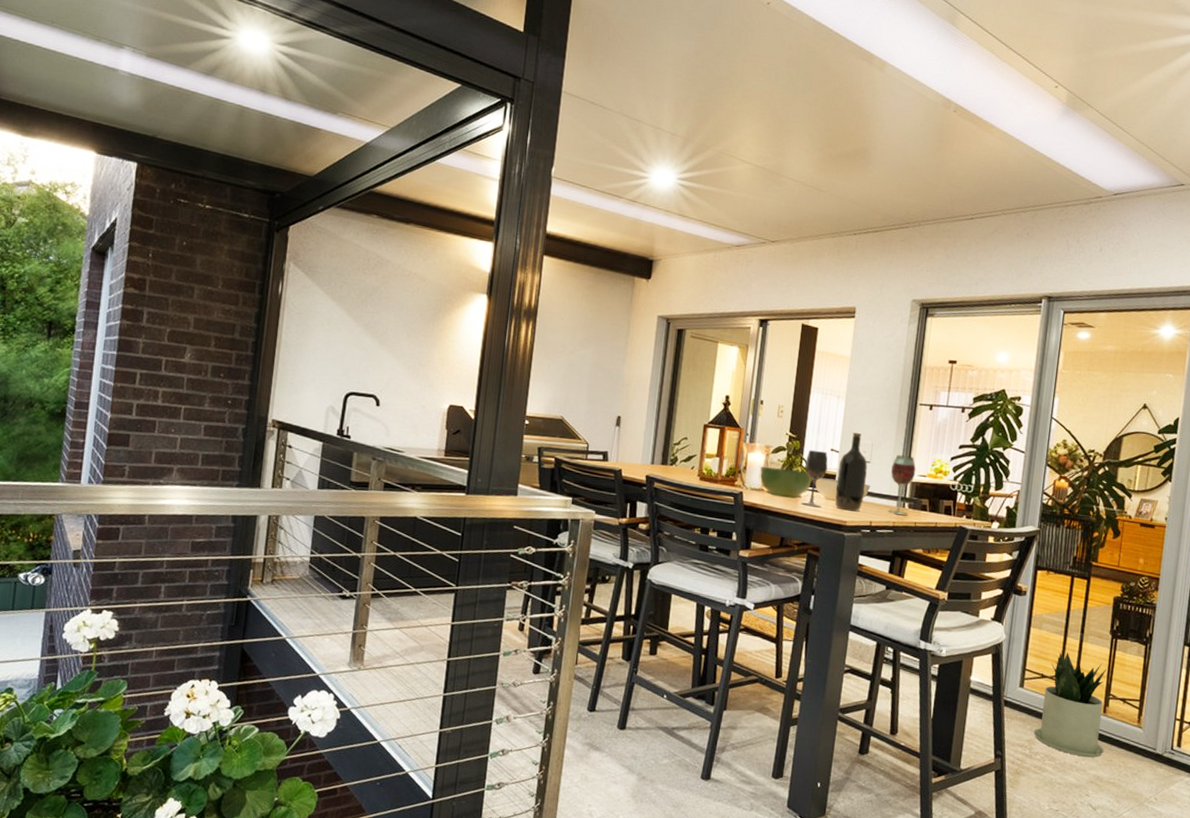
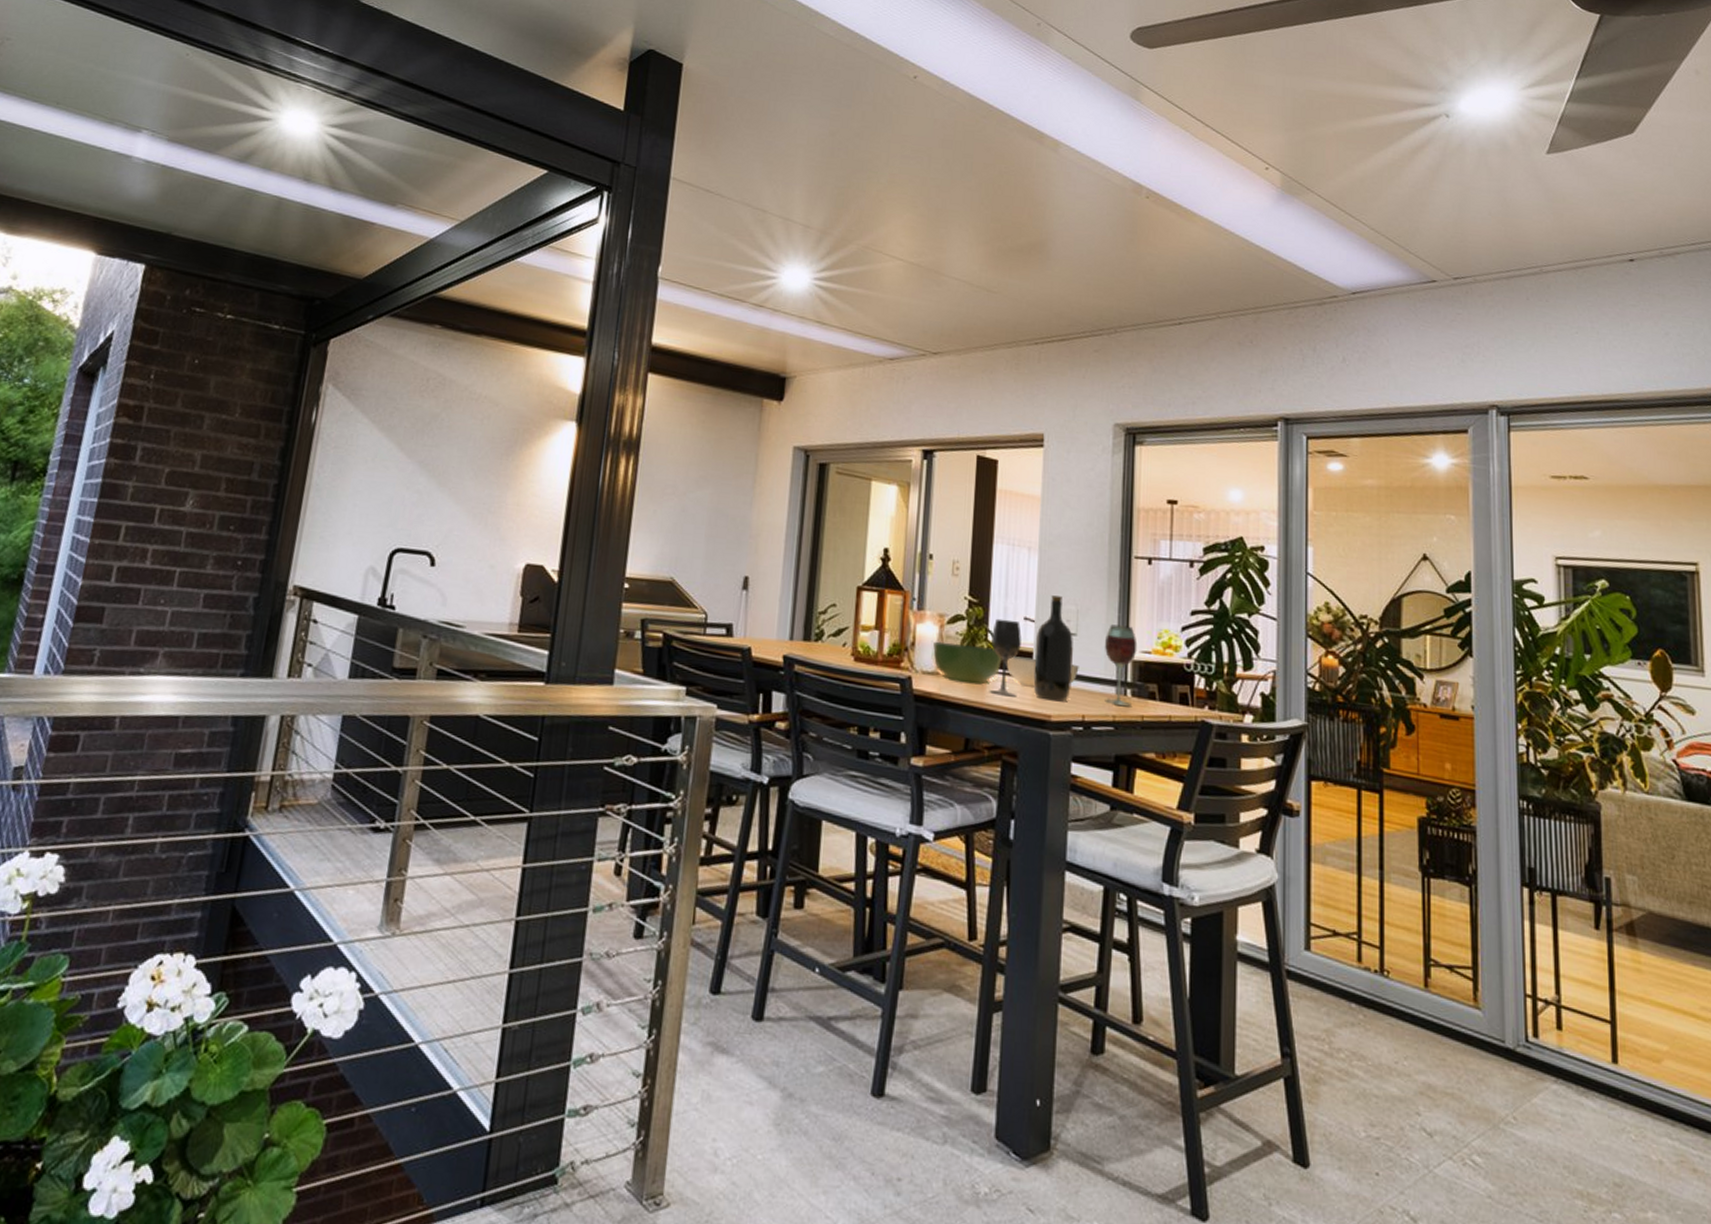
planter: present [1033,652,1107,758] -> none [1331,898,1434,1056]

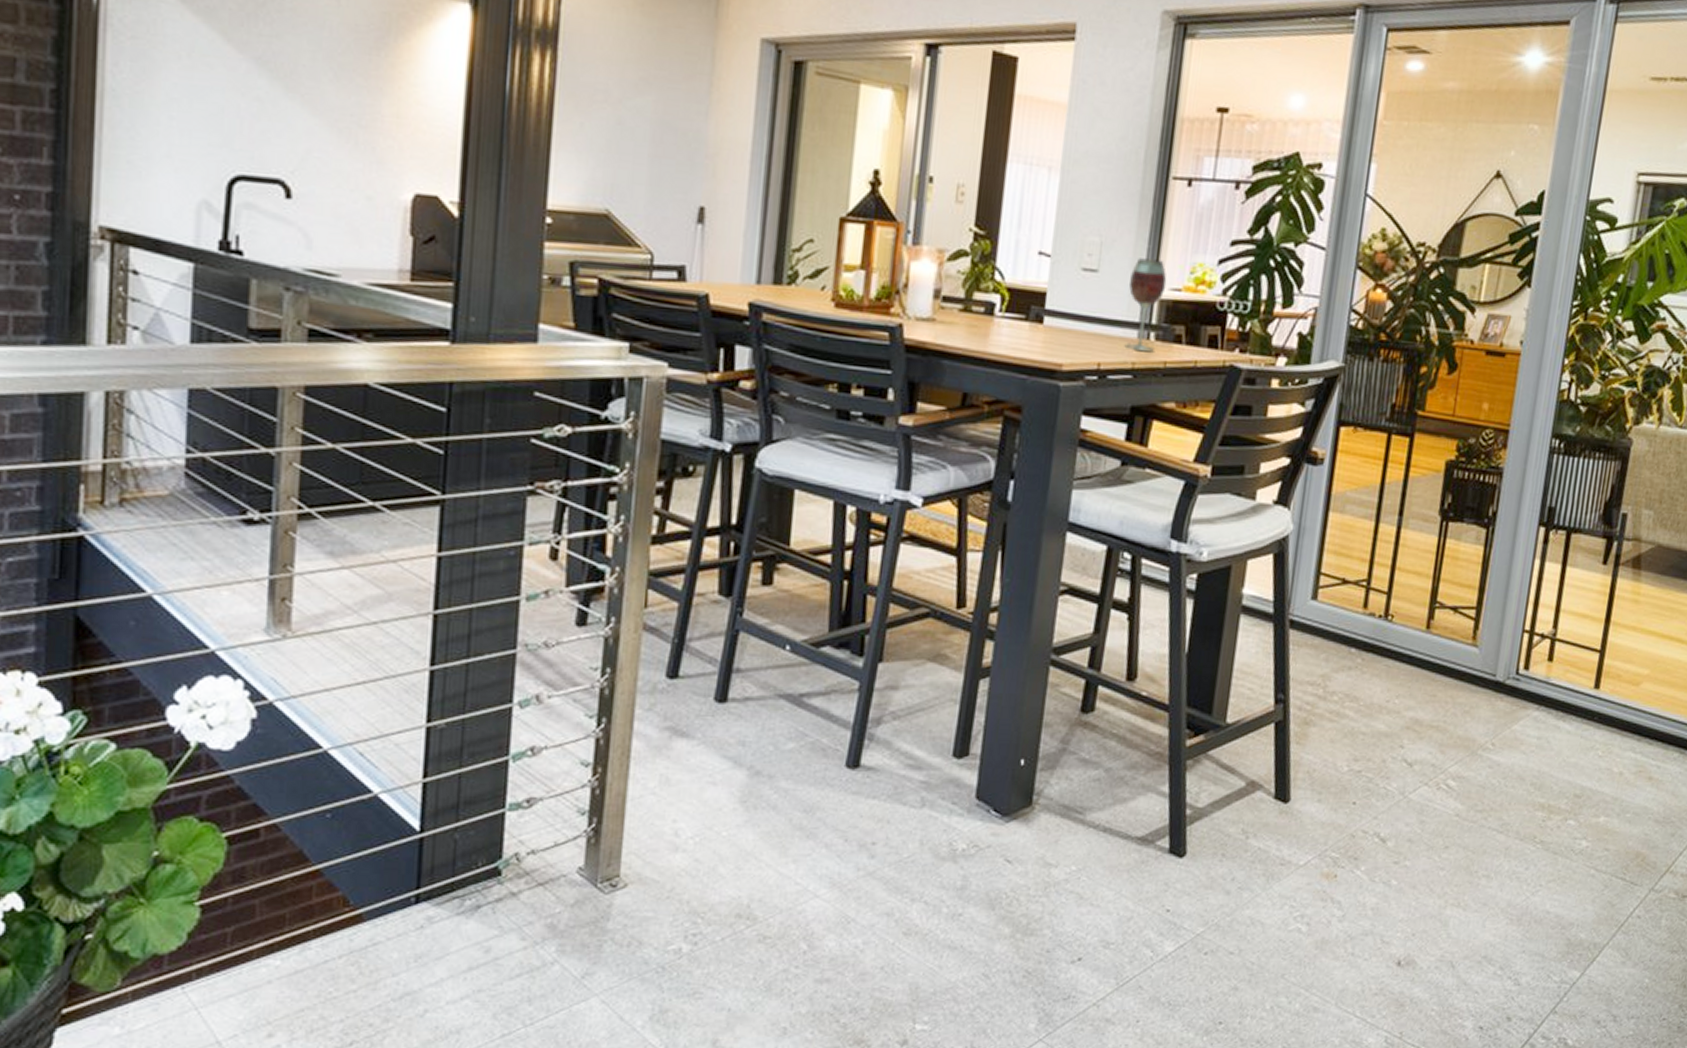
bowl: present [933,641,1002,685] -> none [929,281,1010,332]
wine glass: present [989,618,1022,697] -> none [992,253,1035,345]
bowl: present [1006,656,1079,689] -> none [1014,297,1098,334]
wine bottle: present [1033,595,1074,702] -> none [1044,225,1094,349]

